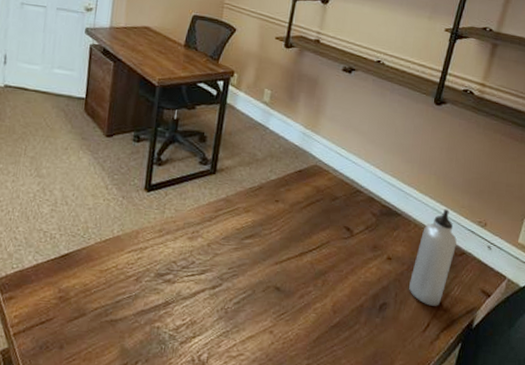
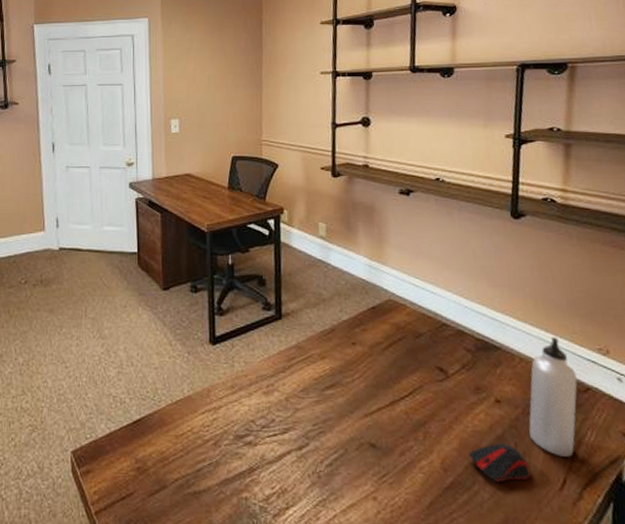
computer mouse: none [357,292,403,324] -> present [469,443,531,482]

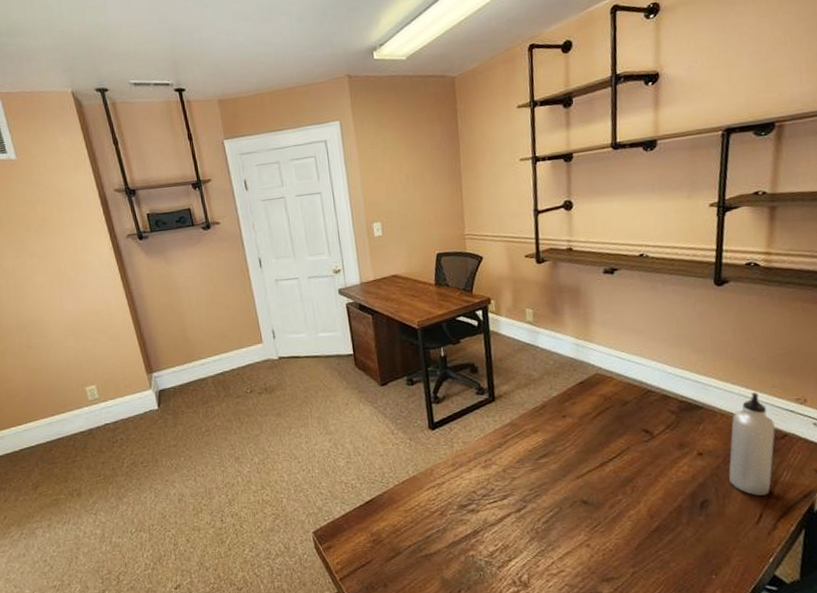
computer mouse: present [469,443,531,482] -> none [673,489,730,522]

